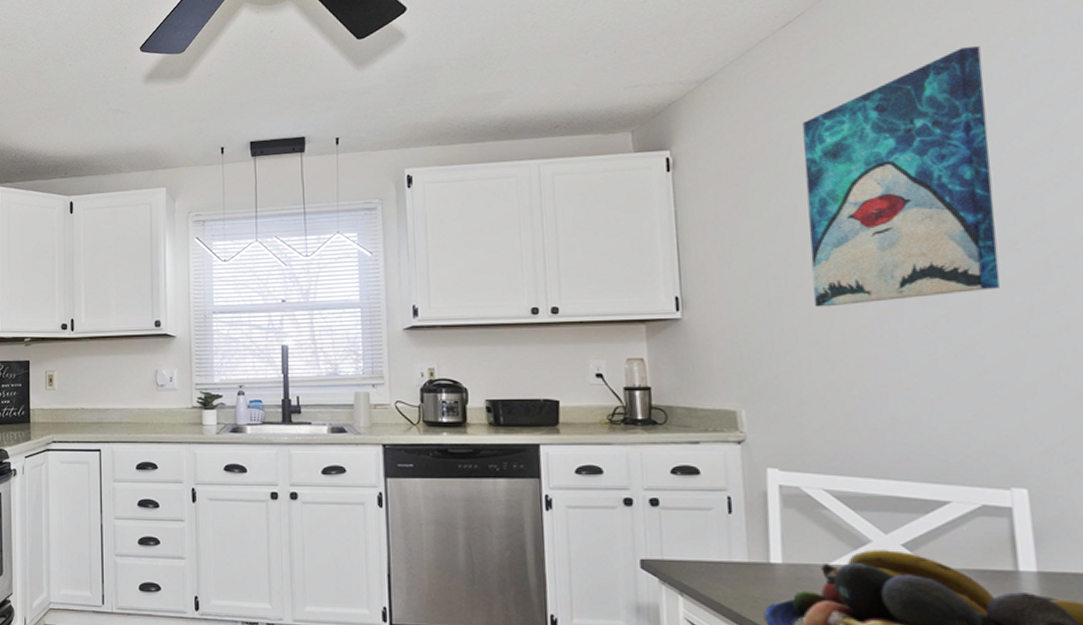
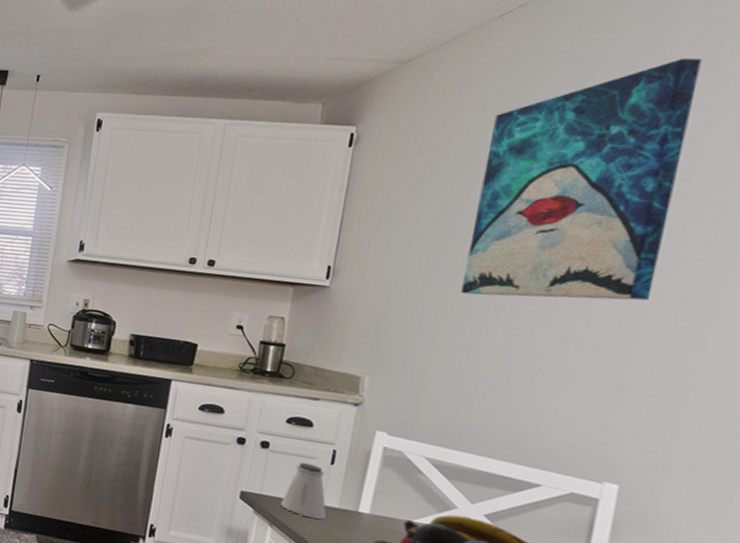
saltshaker: none [685,515,739,579] -> present [280,462,327,520]

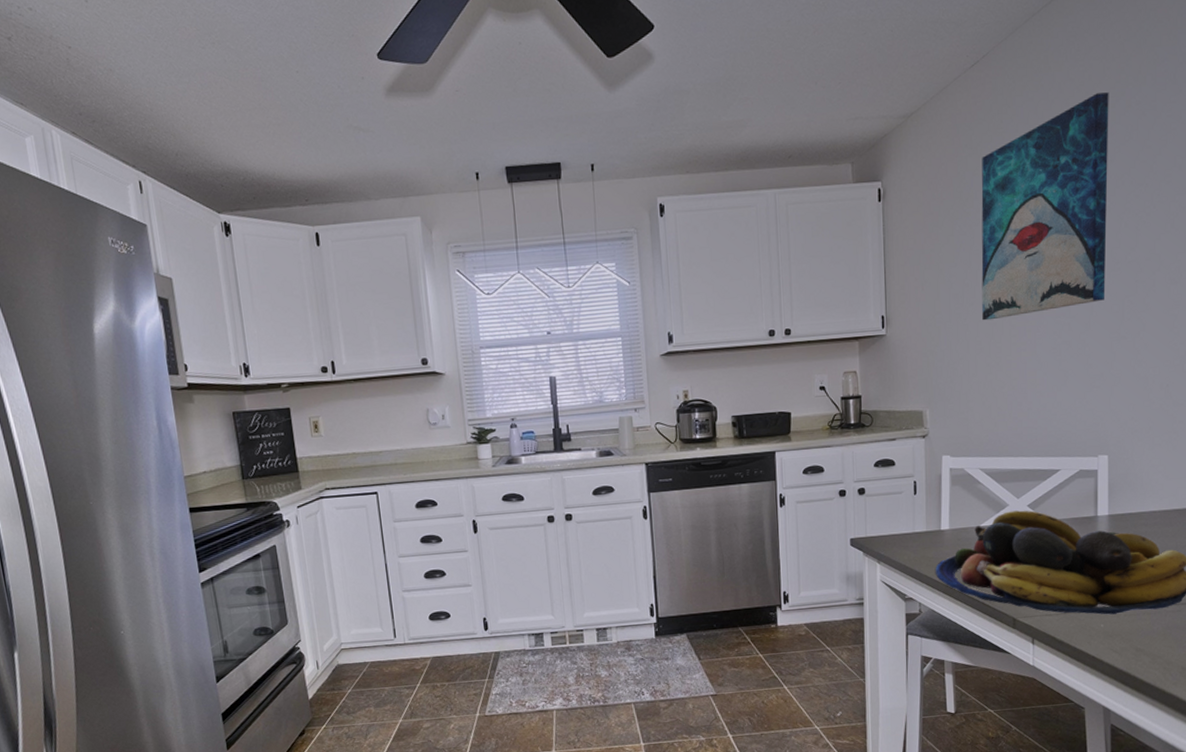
saltshaker: present [280,462,327,520] -> none [883,498,919,547]

